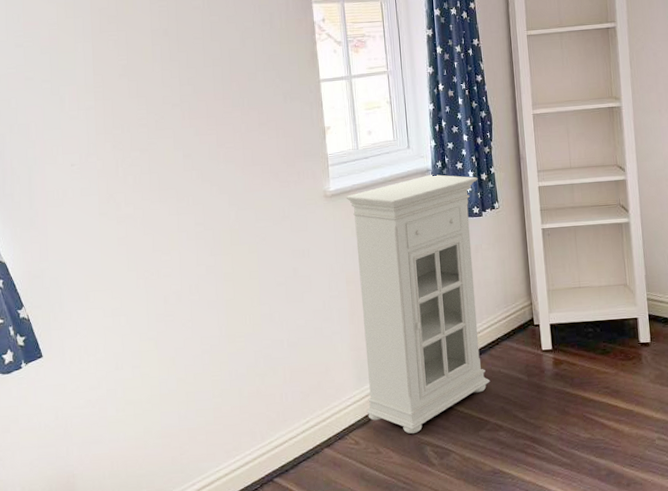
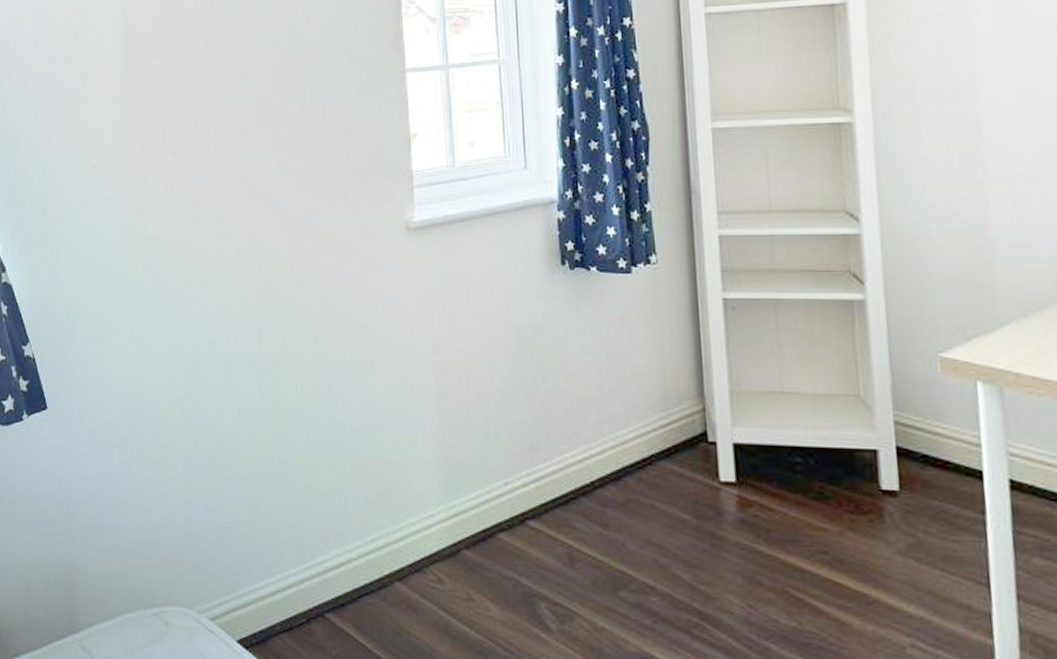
cabinet: present [346,174,491,434] -> none [435,207,639,579]

